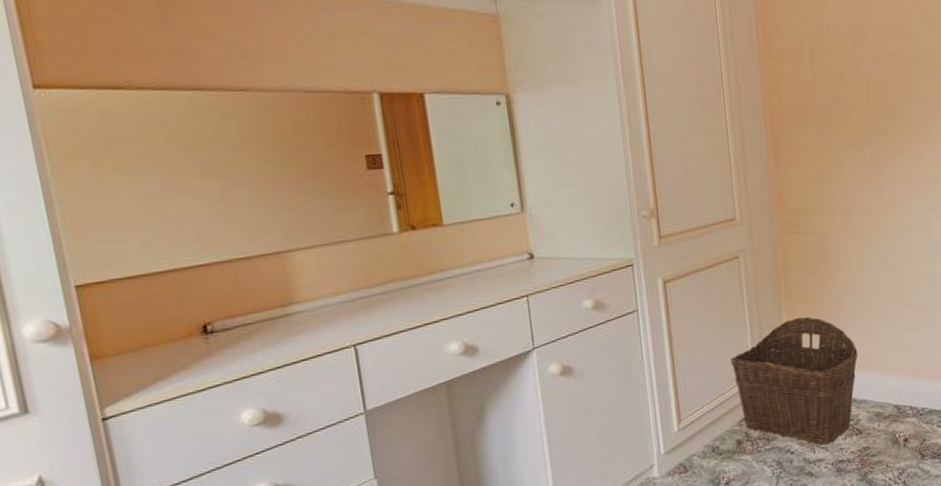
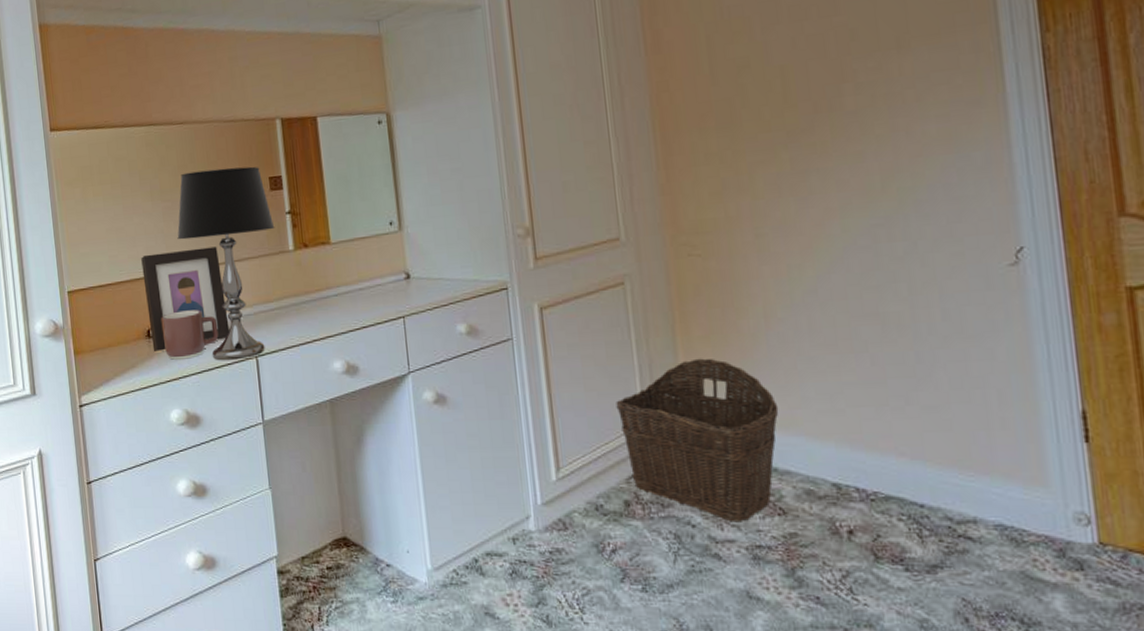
picture frame: none [190,229,319,350] -> present [141,246,230,353]
mug: none [222,299,304,356] -> present [161,309,219,360]
table lamp: none [242,142,375,354] -> present [177,166,275,361]

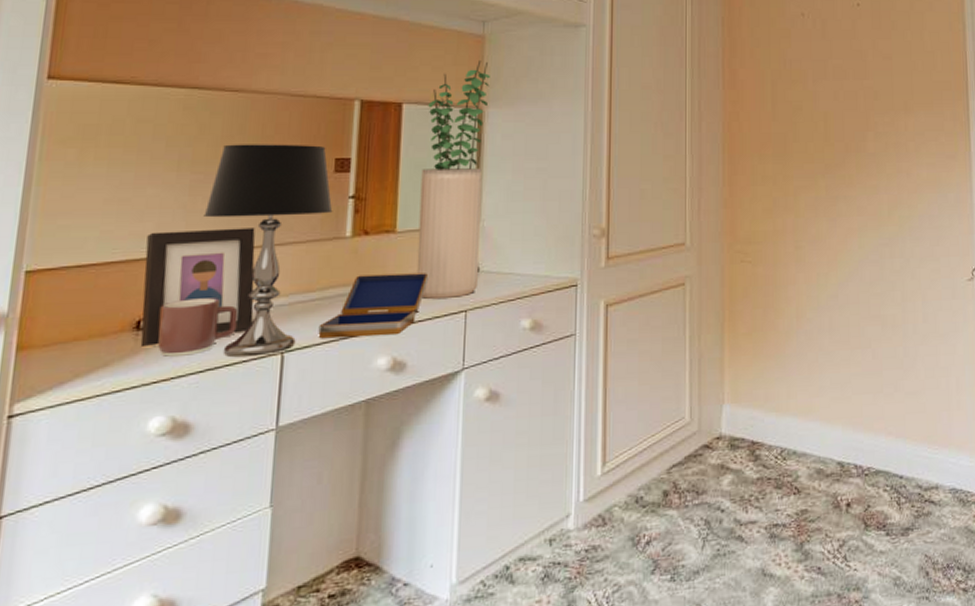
jewelry box: none [281,281,366,345] -> present [318,273,429,339]
vase: none [339,63,411,307] -> present [416,61,490,300]
wicker basket: present [616,358,779,522] -> none [666,353,801,504]

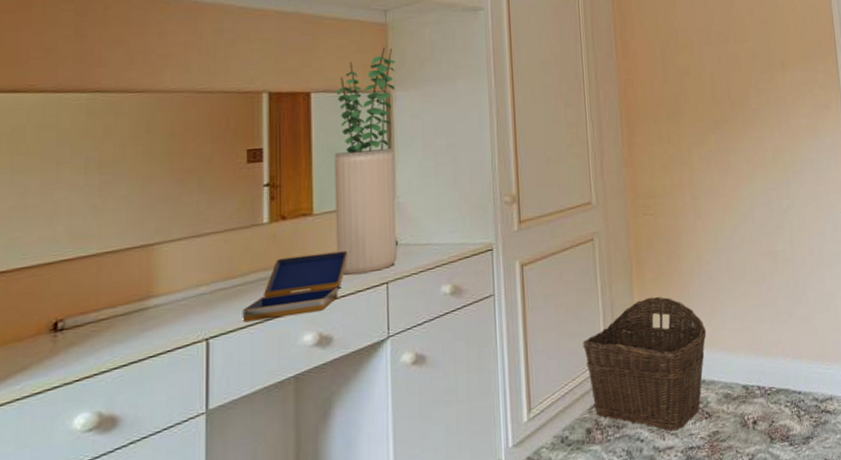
picture frame: present [140,228,256,348] -> none [57,222,175,349]
mug: present [157,298,238,357] -> none [76,293,159,355]
table lamp: present [203,144,333,358] -> none [116,138,248,350]
wicker basket: none [666,353,801,504] -> present [583,297,707,432]

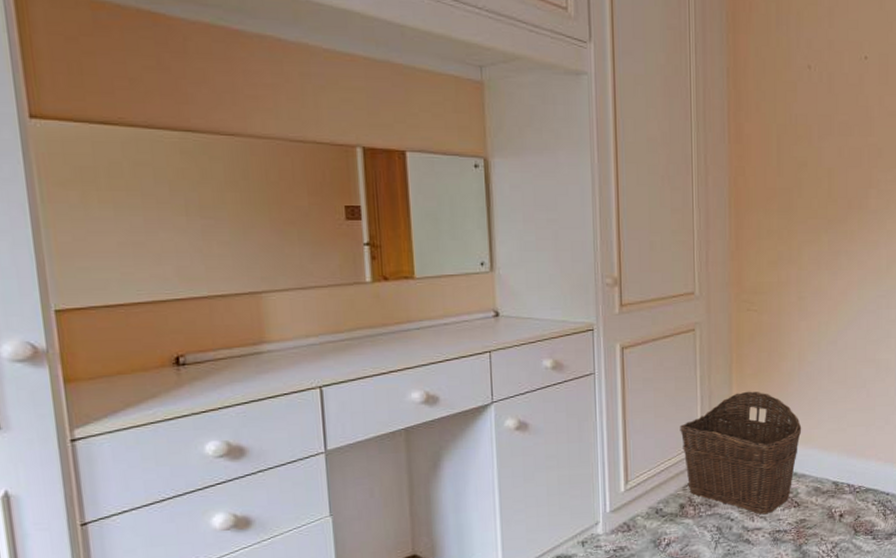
jewelry box: present [242,250,349,323] -> none [351,317,452,375]
vase: present [334,48,396,275] -> none [432,108,498,341]

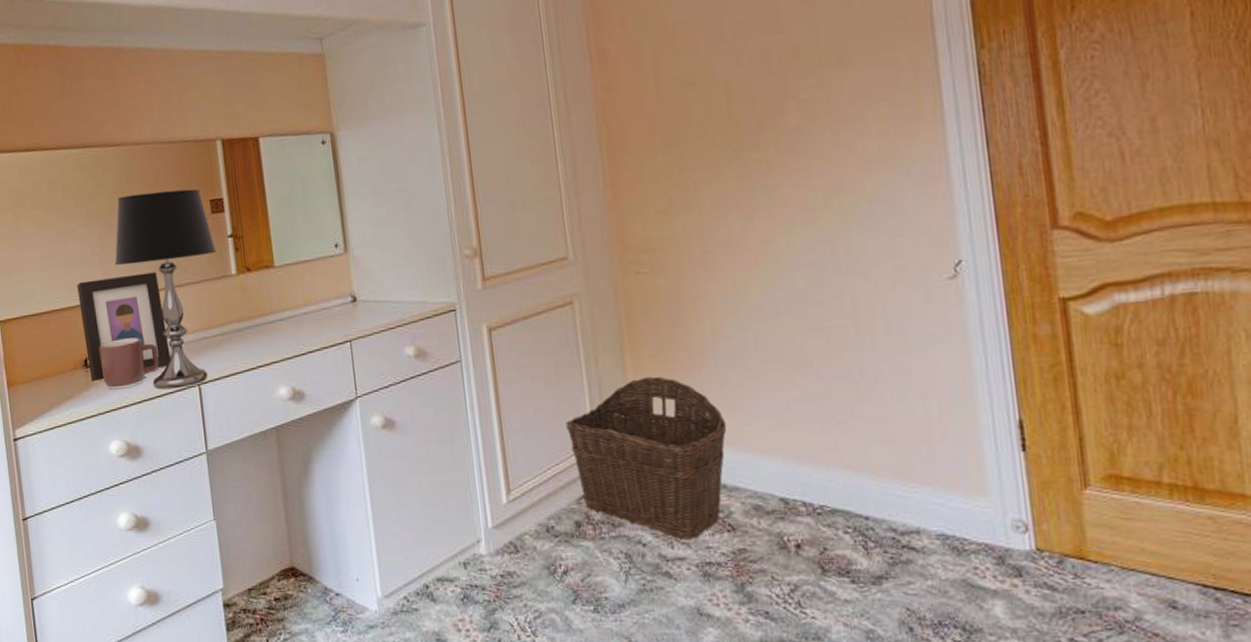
picture frame: none [169,272,288,381] -> present [77,272,171,383]
mug: none [195,337,273,389] -> present [98,337,160,390]
table lamp: none [221,190,350,391] -> present [114,188,217,390]

